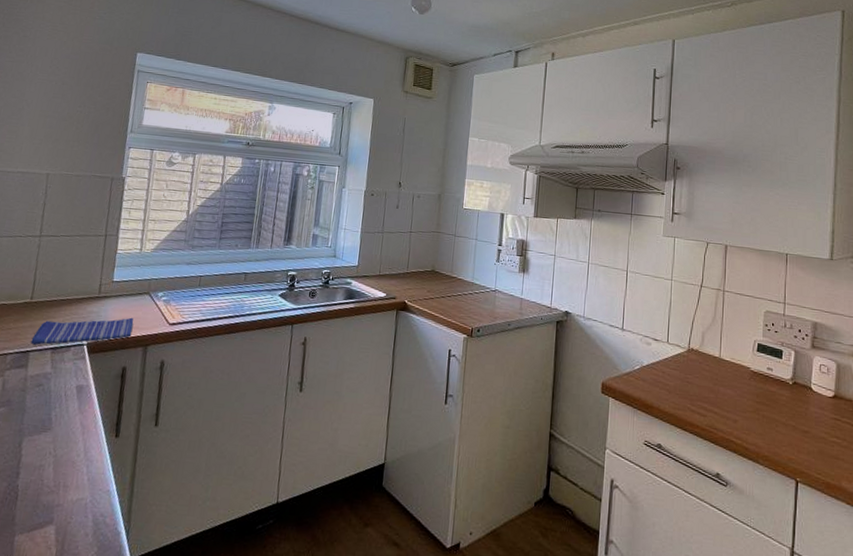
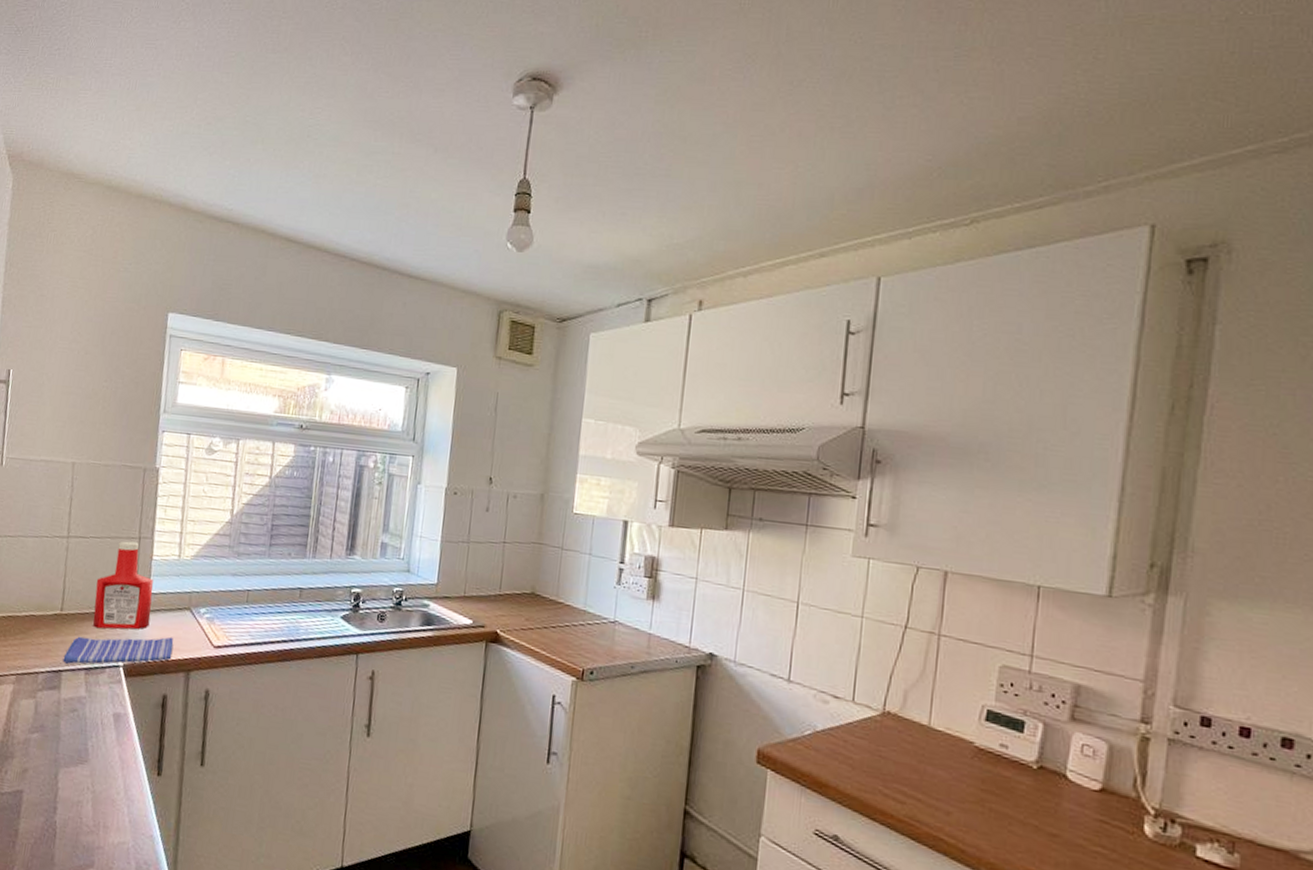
ketchup bottle: none [60,238,117,313] -> present [93,541,153,630]

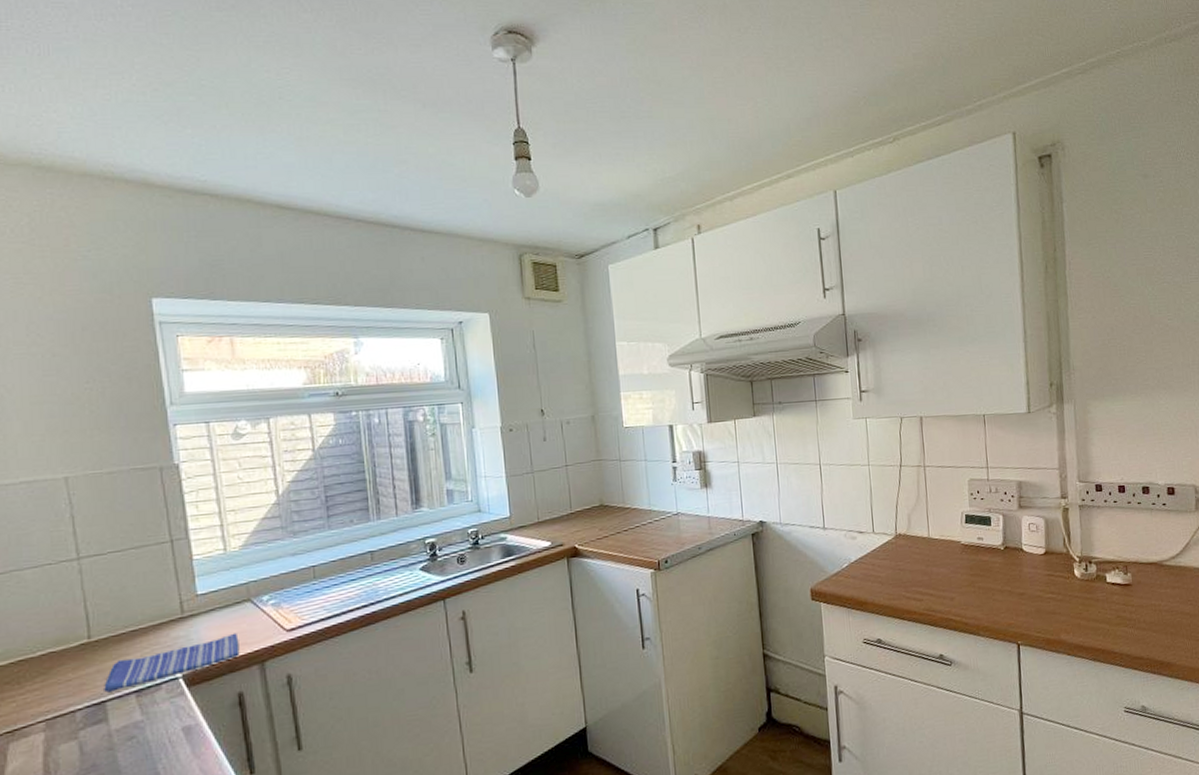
ketchup bottle: present [93,541,153,630] -> none [128,546,205,647]

